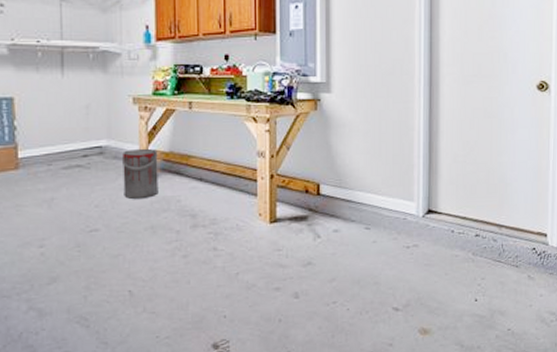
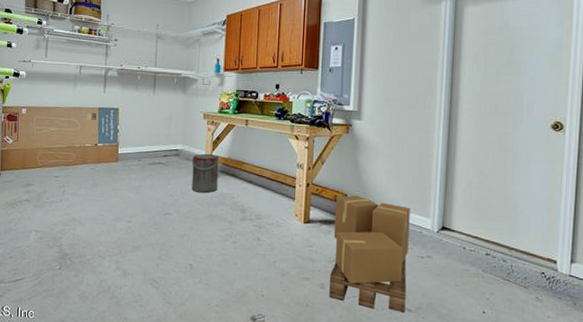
cardboard boxes: none [305,182,392,314] -> present [329,194,410,314]

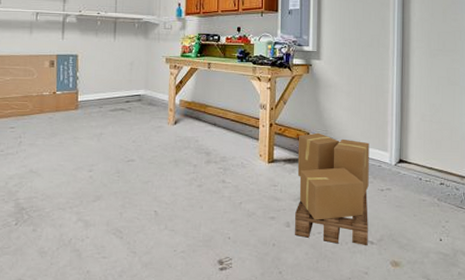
paint can: present [191,153,219,194] -> none [154,98,182,138]

